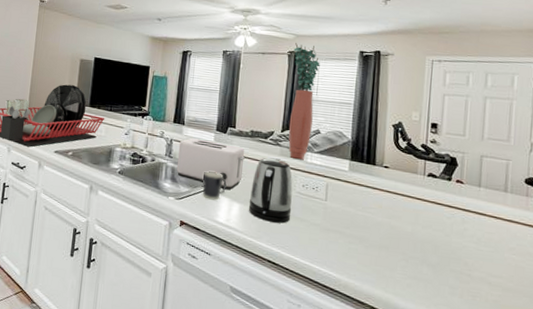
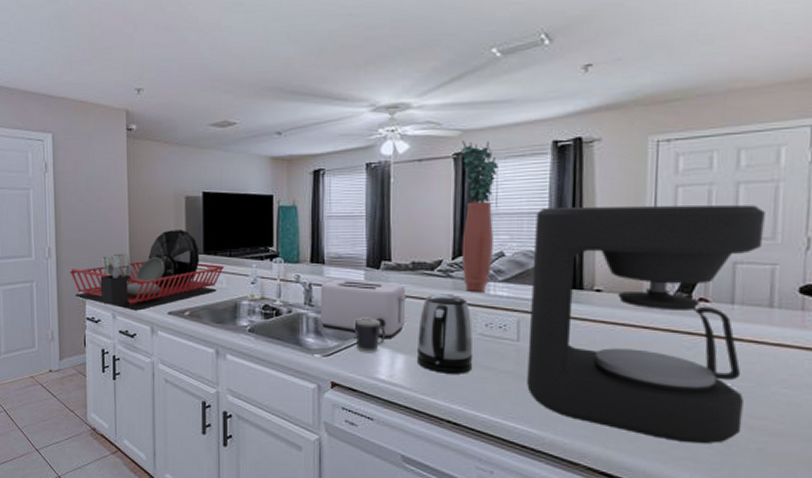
coffee maker: none [330,100,503,294] -> present [527,205,765,444]

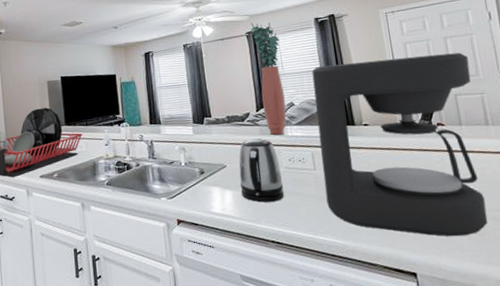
toaster: present [320,279,406,340] -> none [159,134,228,180]
mug: present [354,319,386,353] -> none [189,164,215,193]

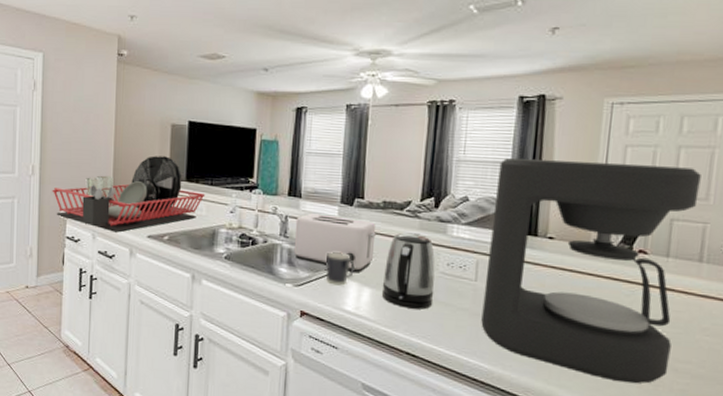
toaster: none [159,134,228,180] -> present [293,213,377,273]
mug: none [189,164,215,193] -> present [325,252,355,286]
vase: present [250,22,286,136] -> none [429,89,469,234]

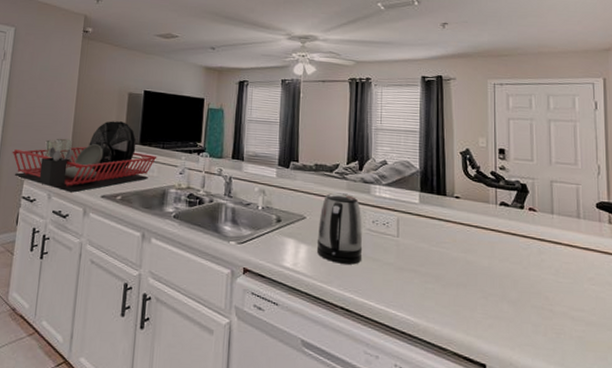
toaster: present [293,213,377,273] -> none [237,175,310,231]
mug: present [325,252,355,286] -> none [266,211,292,243]
coffee maker: present [481,158,701,384] -> none [405,128,569,332]

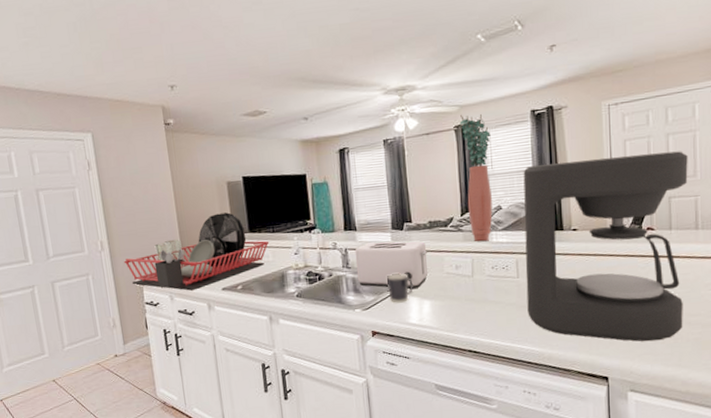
toaster: none [237,175,310,231] -> present [354,241,428,290]
mug: none [266,211,292,243] -> present [386,273,413,303]
kettle: present [316,193,363,265] -> none [439,245,485,312]
vase: none [354,68,382,194] -> present [459,114,493,242]
coffee maker: none [405,128,569,332] -> present [523,151,688,342]

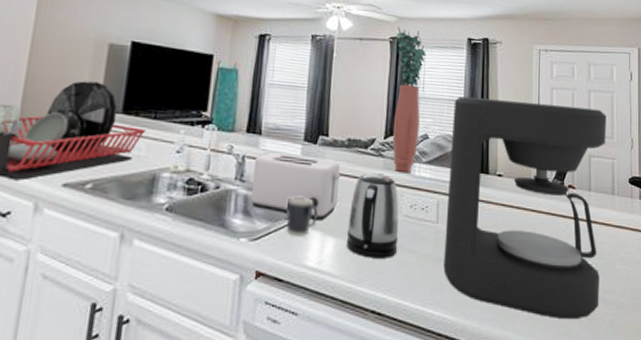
kettle: none [439,245,485,312] -> present [346,173,399,259]

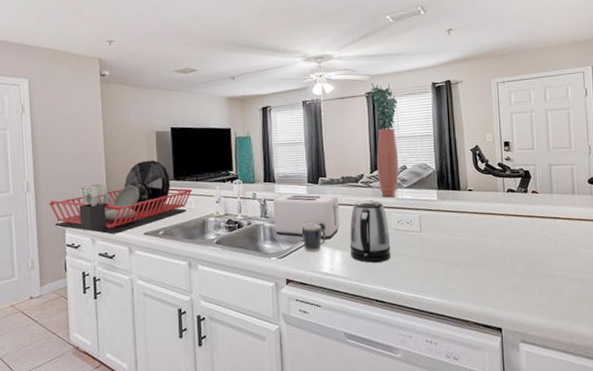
coffee maker: present [443,96,606,320] -> none [425,125,566,295]

